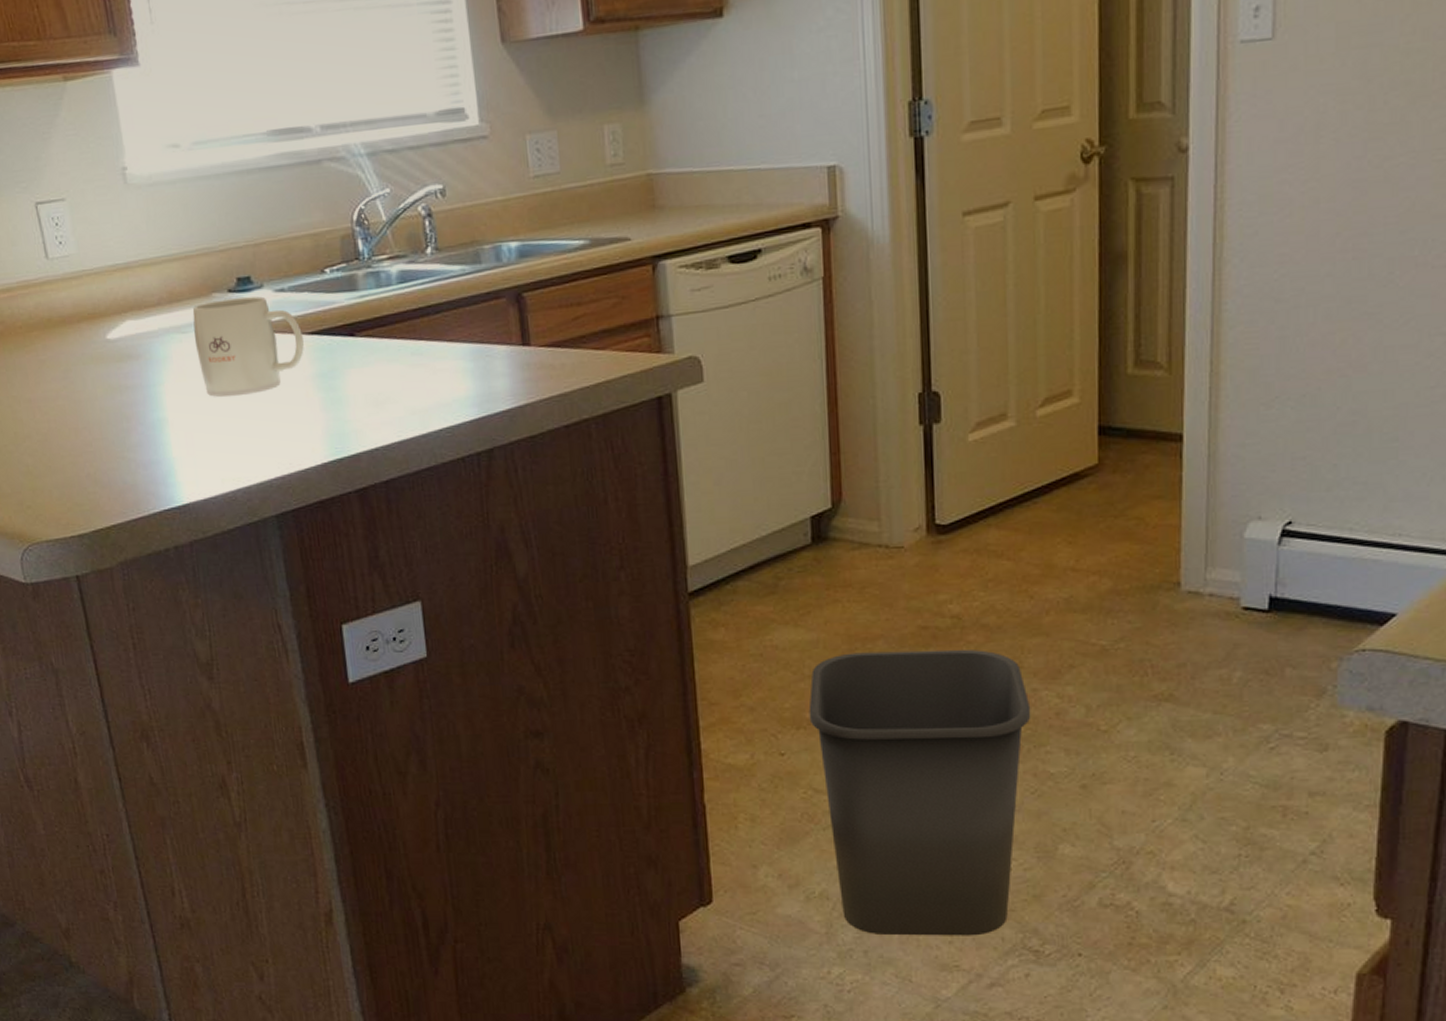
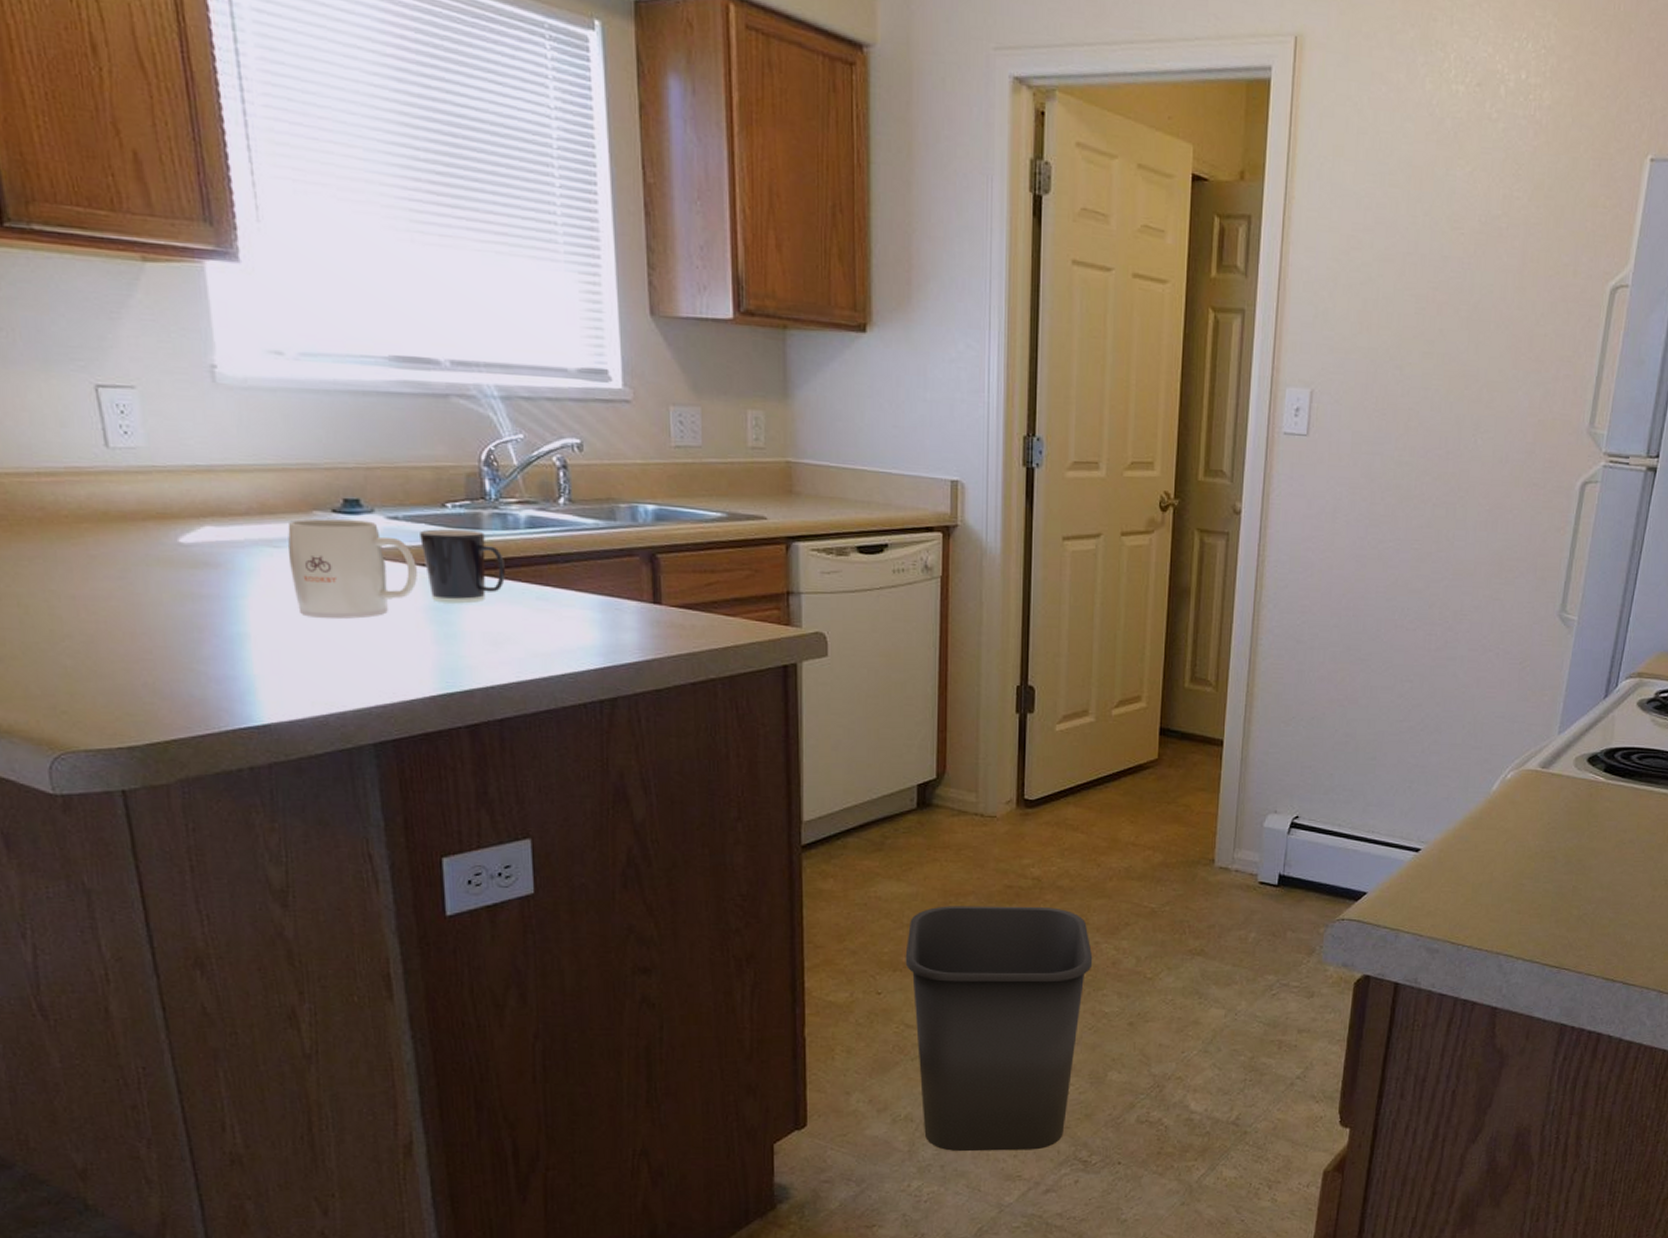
mug: none [304,292,382,370] -> present [420,529,506,604]

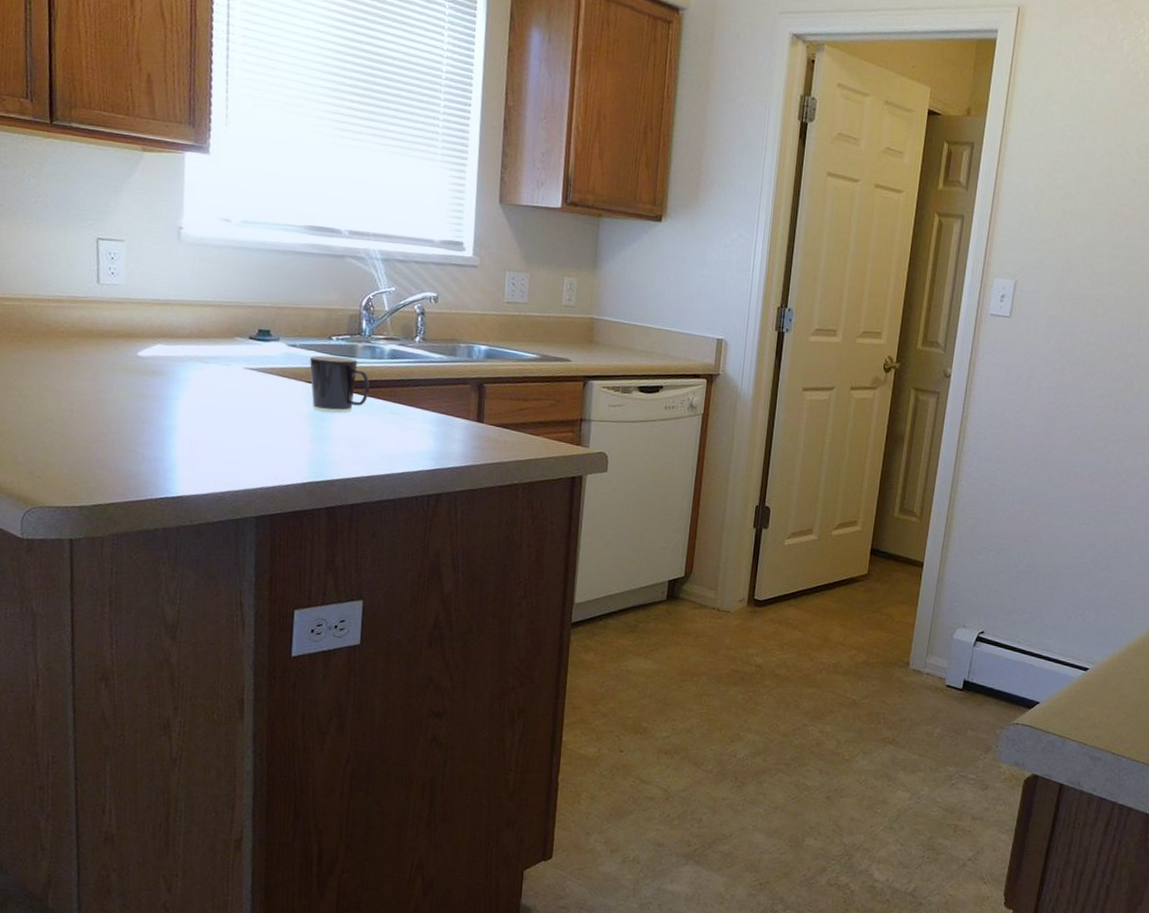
mug: present [288,518,417,620] -> none [213,343,305,420]
waste bin: present [905,906,1093,1152] -> none [645,682,801,900]

